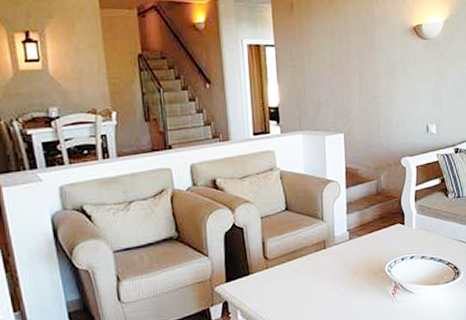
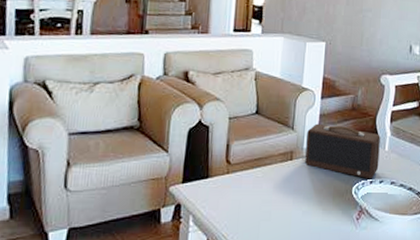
speaker: none [336,210,408,256] -> present [305,123,380,178]

